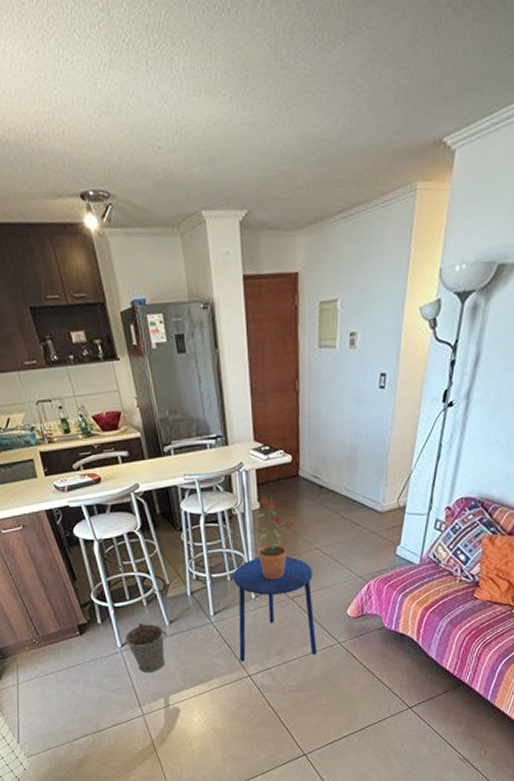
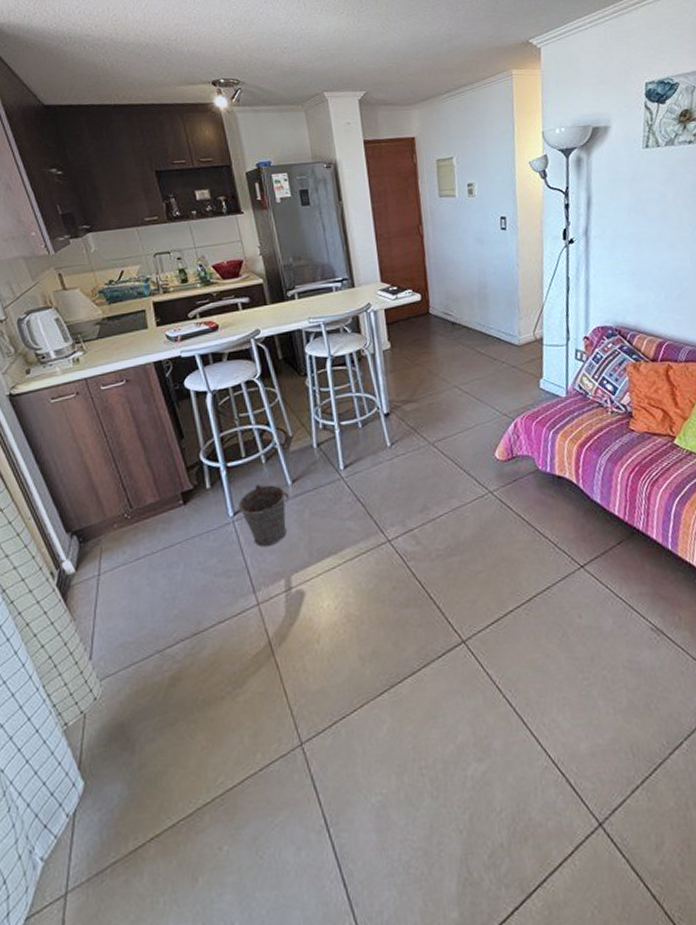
side table: present [233,556,317,662] -> none [364,397,467,524]
potted plant: present [258,495,295,580] -> none [389,334,430,424]

